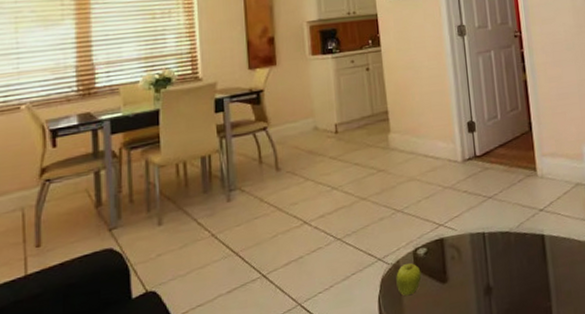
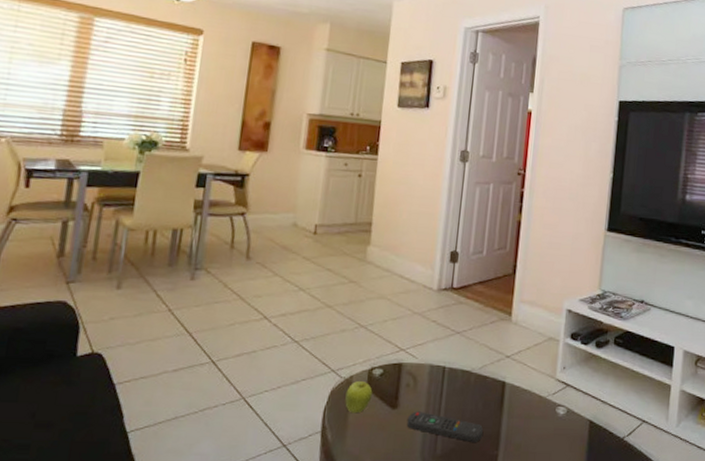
remote control: none [459,279,534,300] -> present [406,411,484,443]

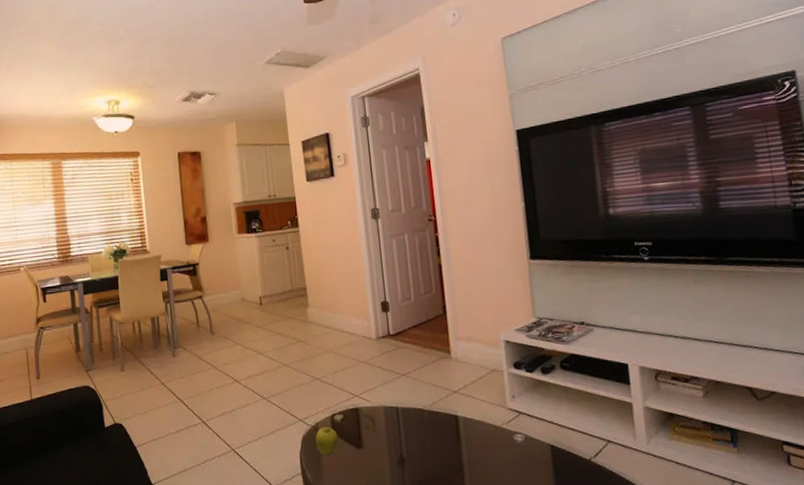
remote control: present [406,411,484,443] -> none [373,449,447,475]

